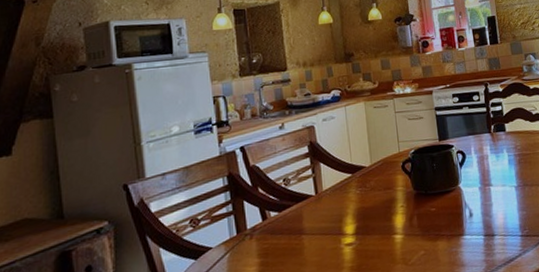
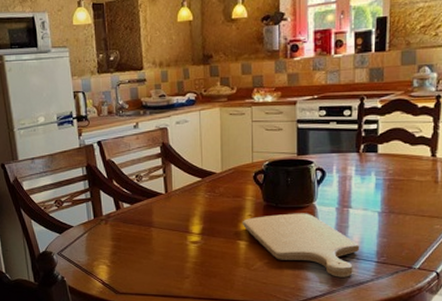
chopping board: none [395,196,505,258] -> present [242,213,360,277]

